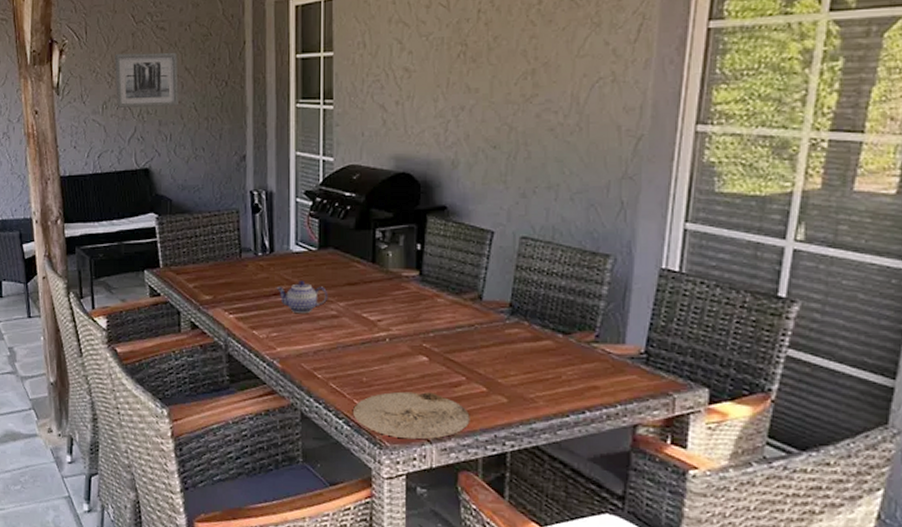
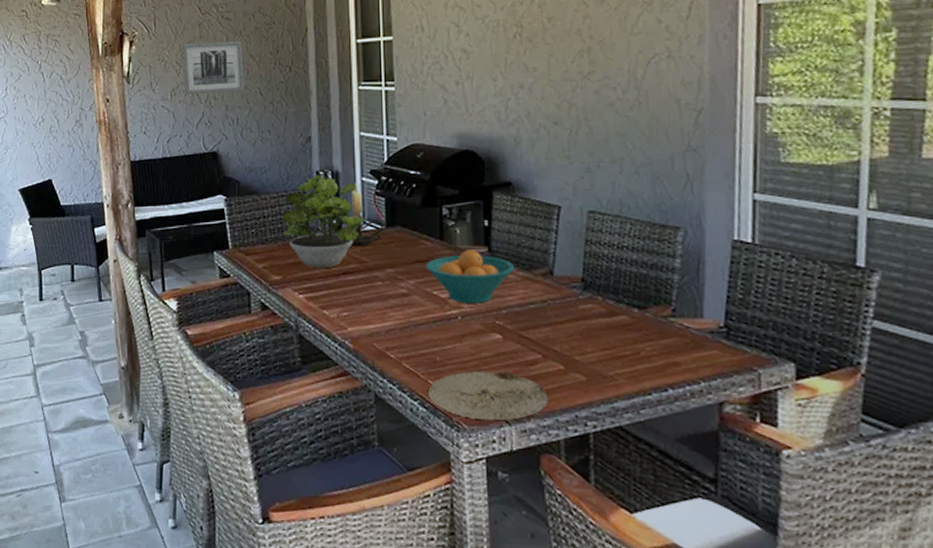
potted plant: none [213,192,298,290] -> present [281,172,365,269]
teapot: present [276,280,328,313] -> none [345,259,398,291]
candle holder: none [283,203,316,268] -> present [351,182,384,246]
fruit bowl: none [356,273,445,326] -> present [425,249,515,304]

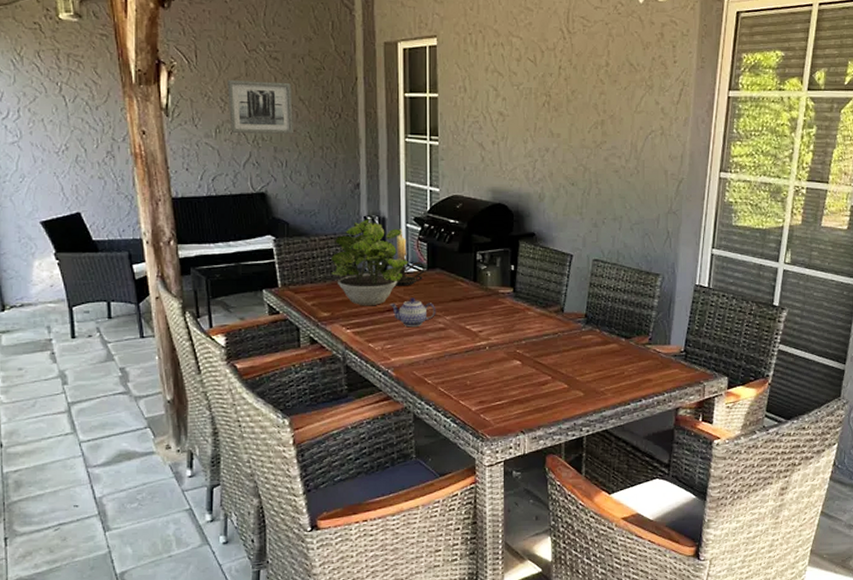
teapot: none [345,259,398,291] -> present [389,297,436,326]
fruit bowl: present [425,249,515,304] -> none [460,290,534,336]
plate: present [428,370,549,421] -> none [459,391,555,432]

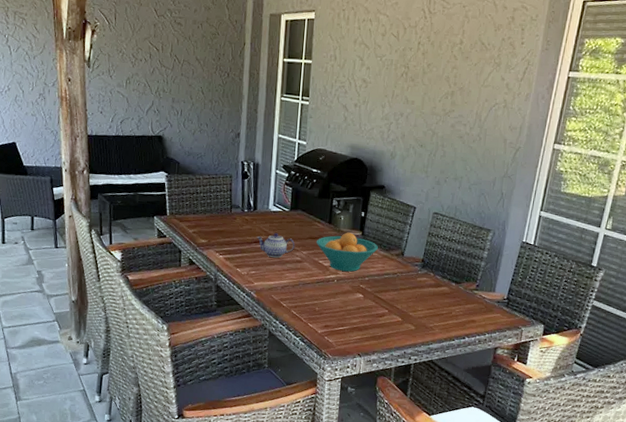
wall art: present [227,80,293,134] -> none [138,40,191,88]
potted plant: present [330,218,408,306] -> none [210,163,275,237]
candle holder: present [396,228,425,286] -> none [263,173,289,223]
fruit bowl: none [460,290,534,336] -> present [316,232,379,272]

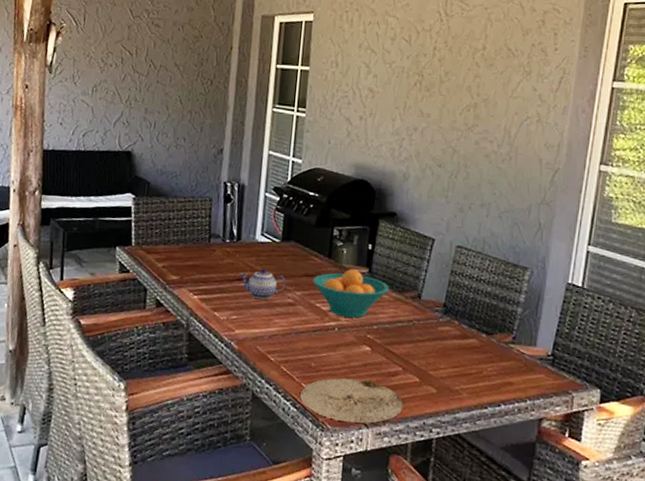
plate: none [307,318,389,353] -> present [300,377,404,424]

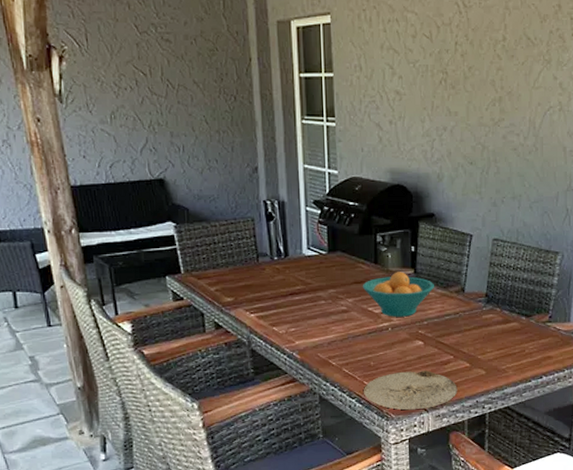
teapot: present [239,268,287,299] -> none [292,281,339,310]

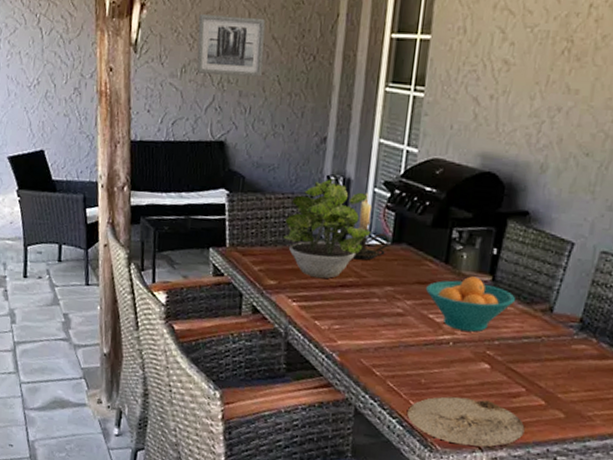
wall art: none [120,64,189,118] -> present [196,14,266,77]
potted plant: none [232,202,309,291] -> present [282,178,371,279]
candle holder: none [297,212,326,270] -> present [353,192,390,260]

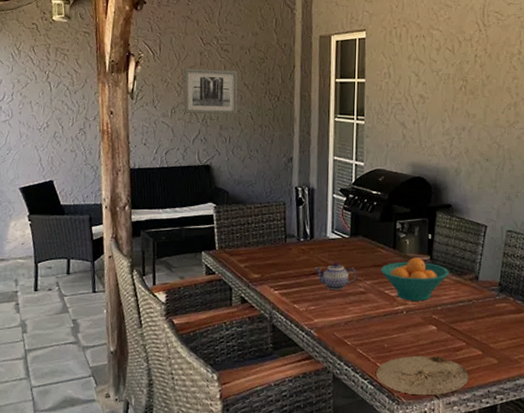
potted plant: present [282,178,371,279] -> none [262,188,334,270]
teapot: none [343,274,396,308] -> present [315,262,358,290]
candle holder: present [353,192,390,260] -> none [321,198,348,252]

